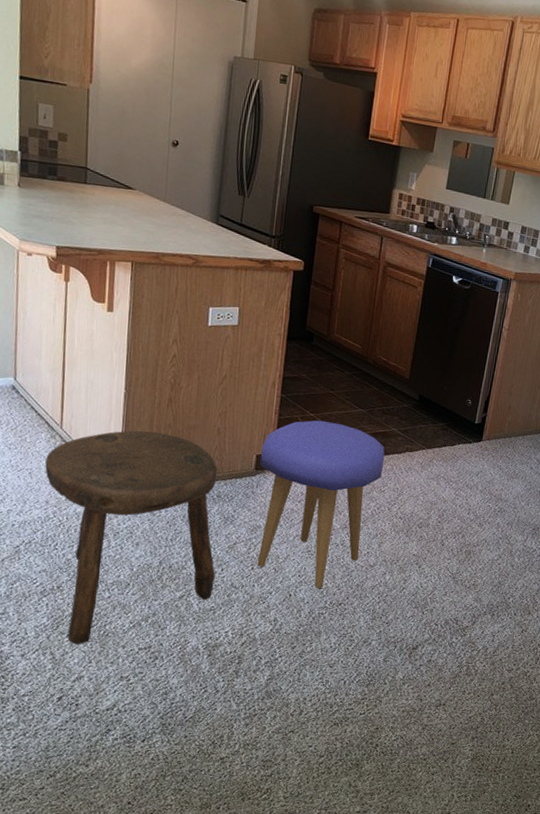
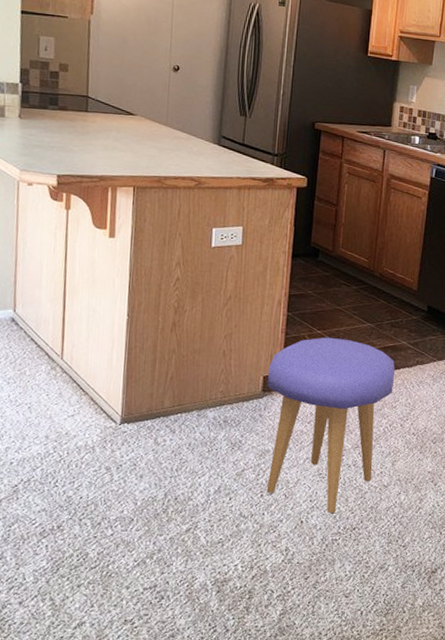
stool: present [45,430,217,645] -> none [45,357,223,588]

